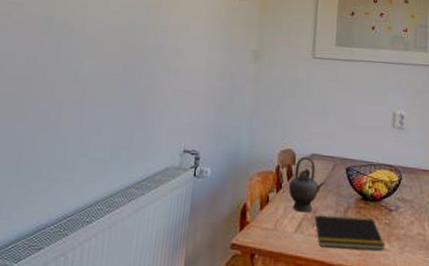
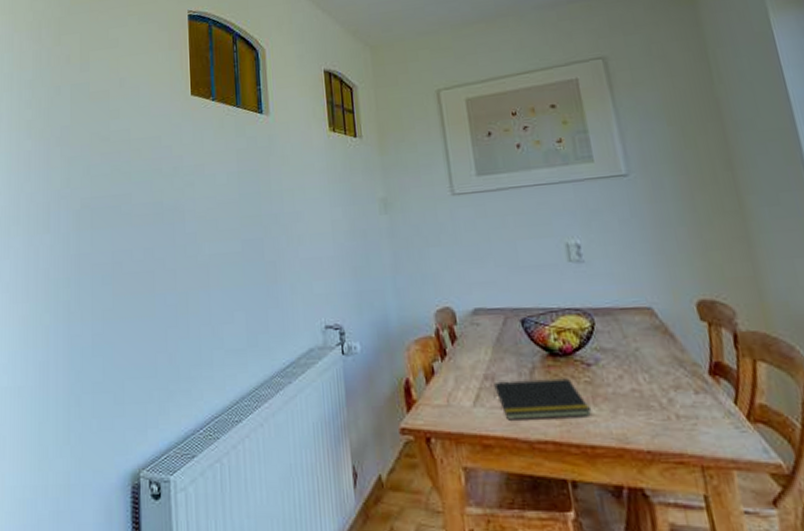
teapot: present [288,156,325,213] -> none [454,313,498,381]

